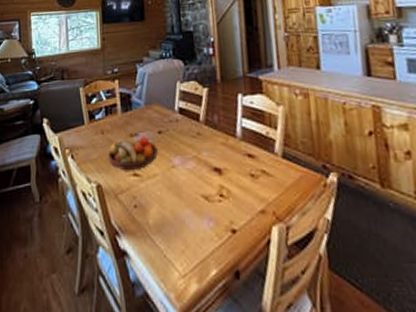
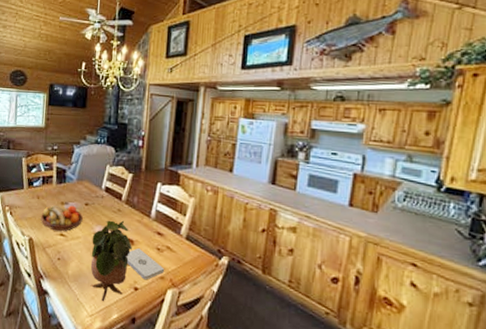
potted plant: none [171,145,221,255] -> present [90,220,132,302]
notepad: none [216,178,265,218] -> present [126,248,165,280]

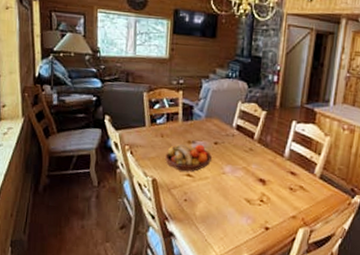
potted plant: present [90,220,132,302] -> none [219,159,264,242]
notepad: present [126,248,165,280] -> none [257,188,297,220]

